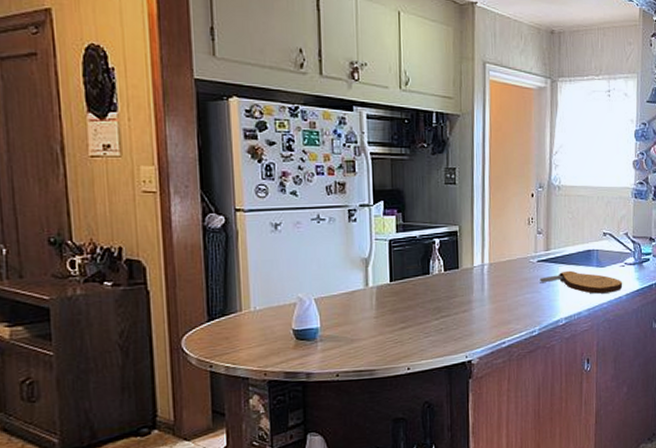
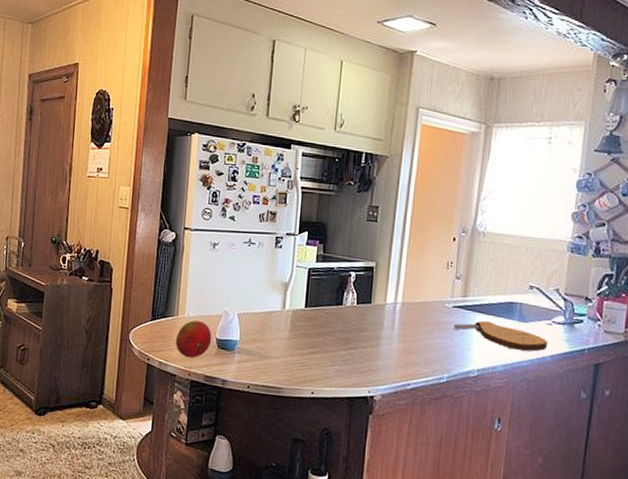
fruit: none [242,313,288,356] -> present [175,320,212,358]

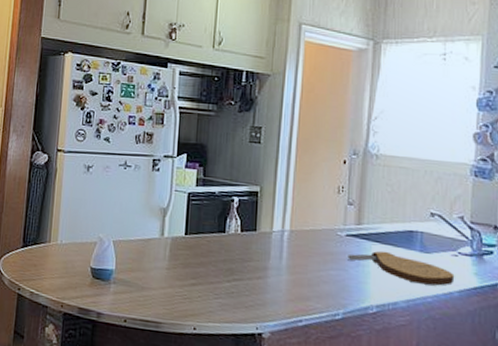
fruit: present [175,320,212,358] -> none [47,248,86,289]

